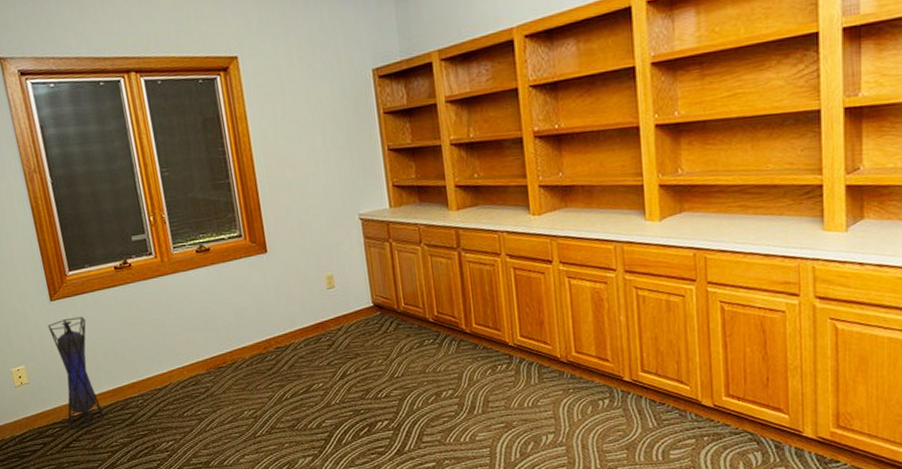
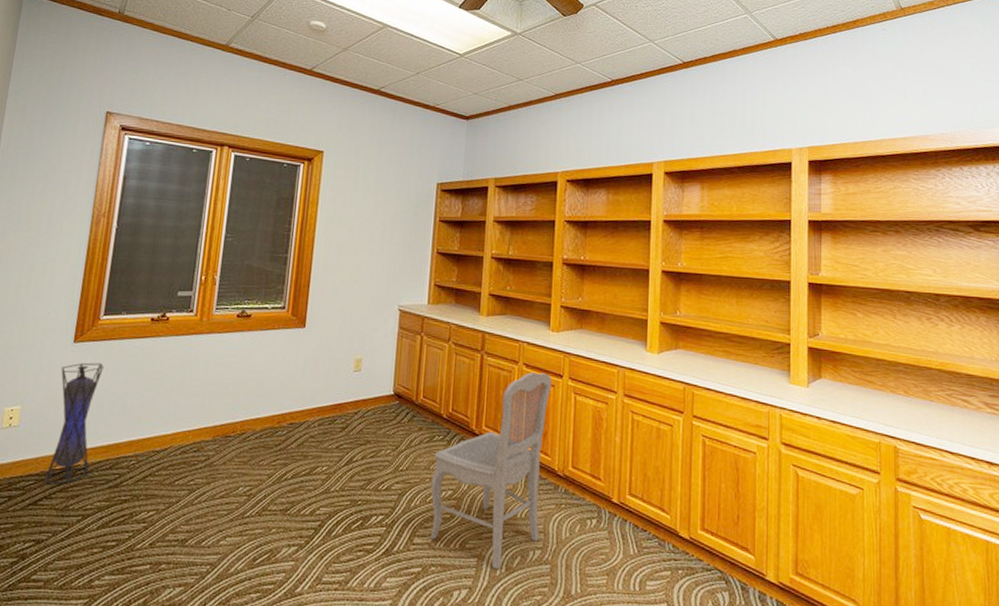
dining chair: none [427,261,551,456] -> present [429,372,553,570]

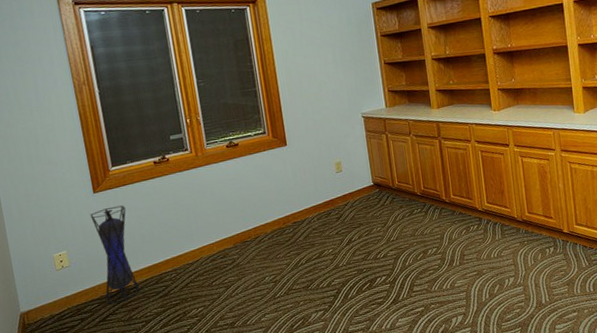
dining chair: present [429,372,553,570] -> none [416,145,512,298]

